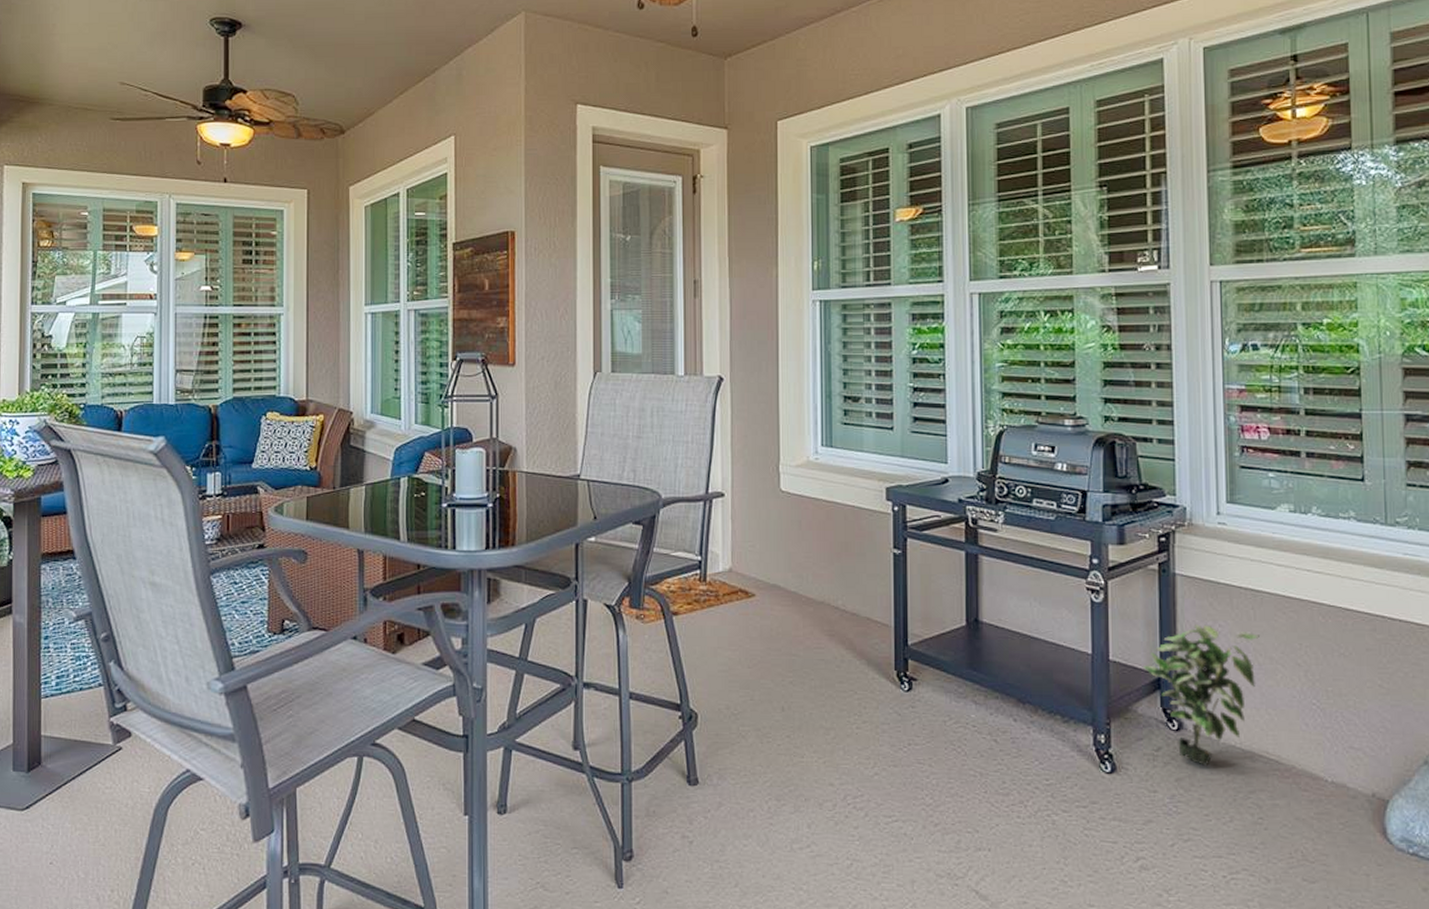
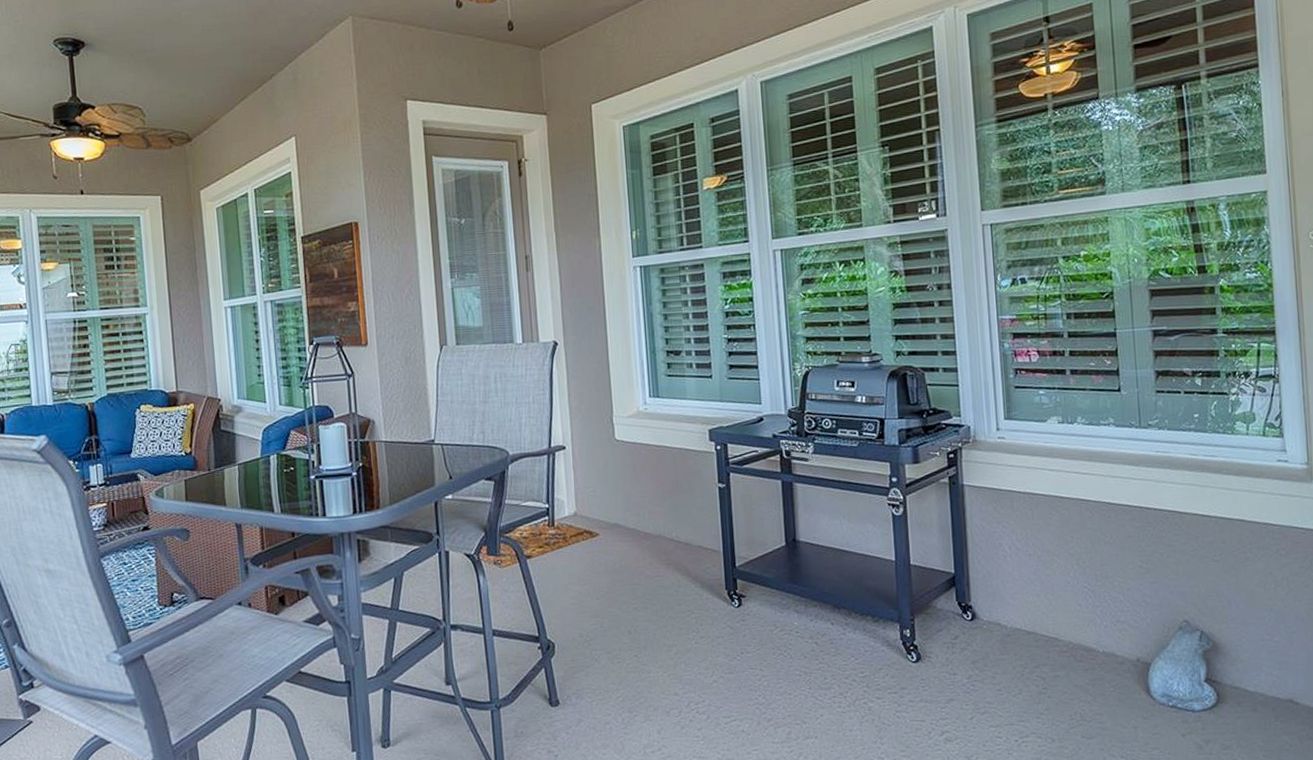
potted plant: present [1143,624,1259,766] -> none [939,527,1037,648]

